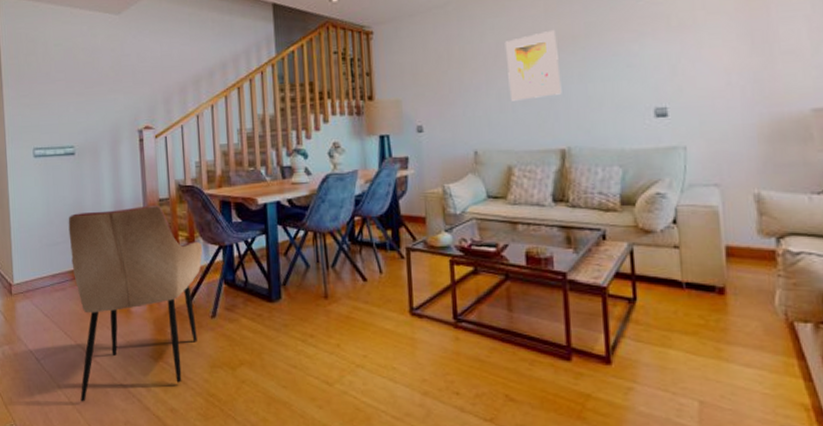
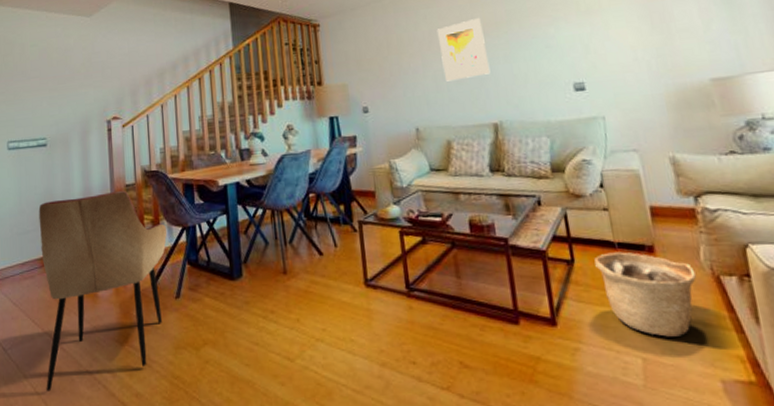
basket: none [658,292,767,381] -> present [594,252,696,337]

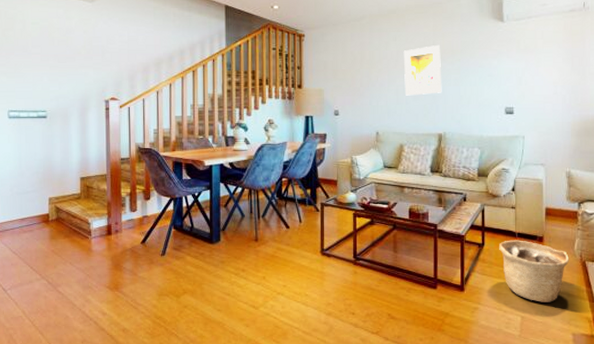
armchair: present [38,190,167,392] -> none [38,163,157,325]

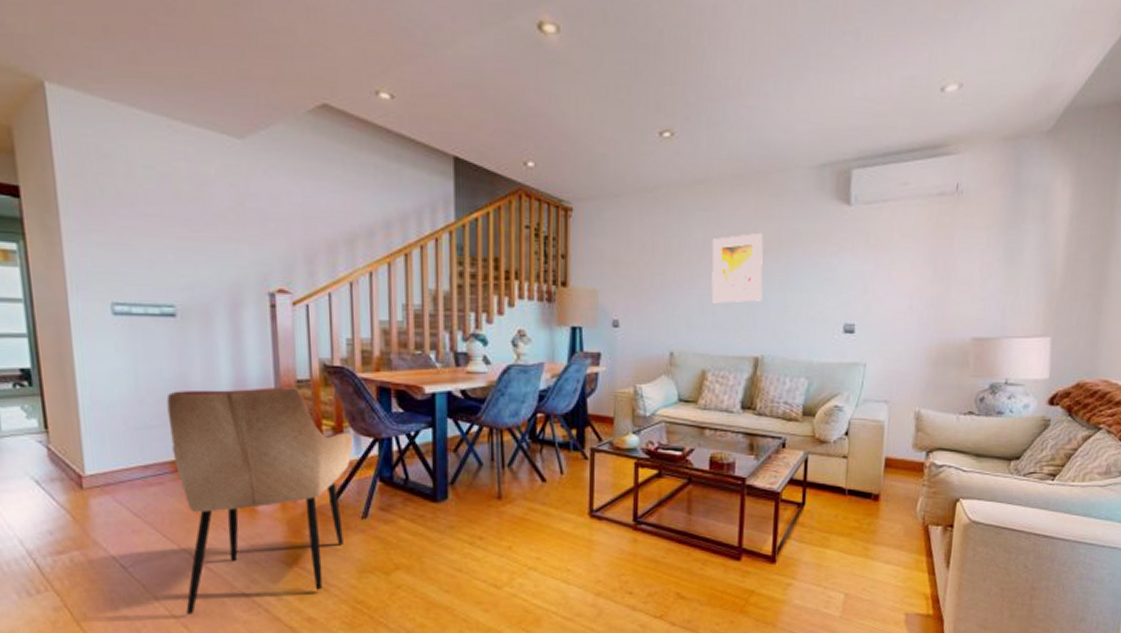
armchair: none [38,163,157,325] -> present [166,386,354,615]
basket: present [499,240,569,302] -> none [823,498,909,576]

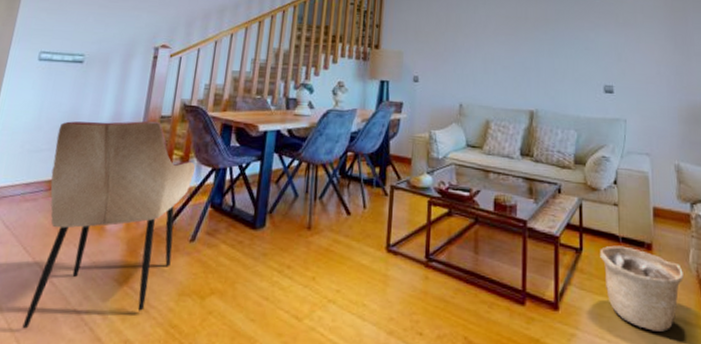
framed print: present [711,233,764,303] -> none [493,12,535,66]
basket: none [823,498,909,576] -> present [600,245,684,332]

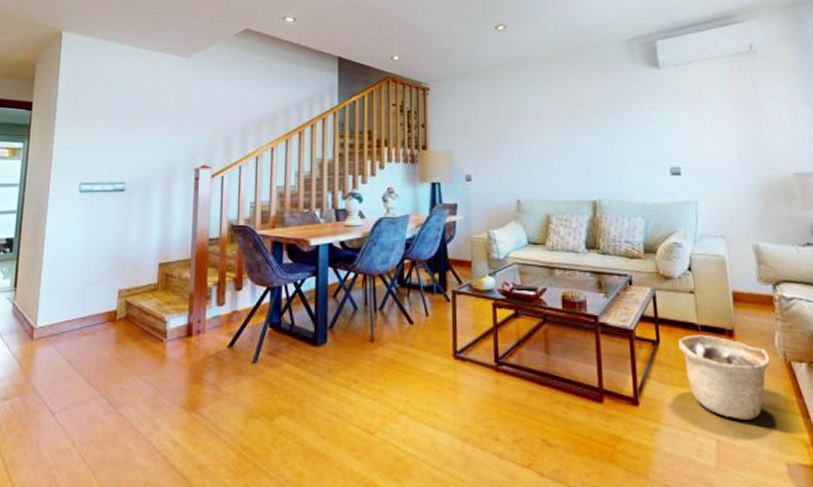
armchair: present [22,120,196,329] -> none [96,244,250,461]

